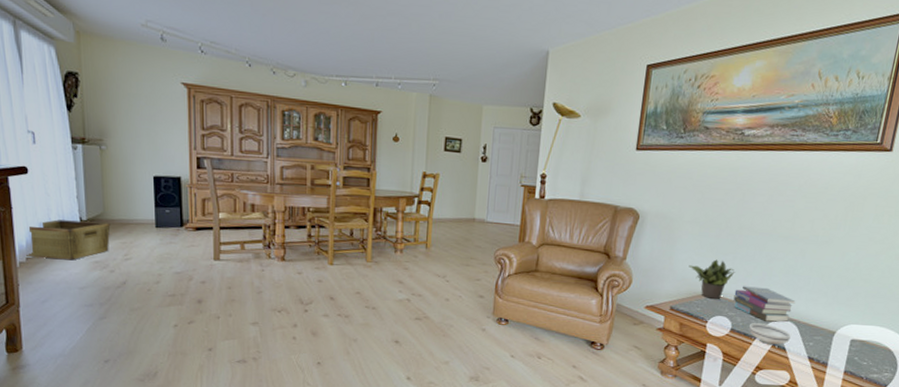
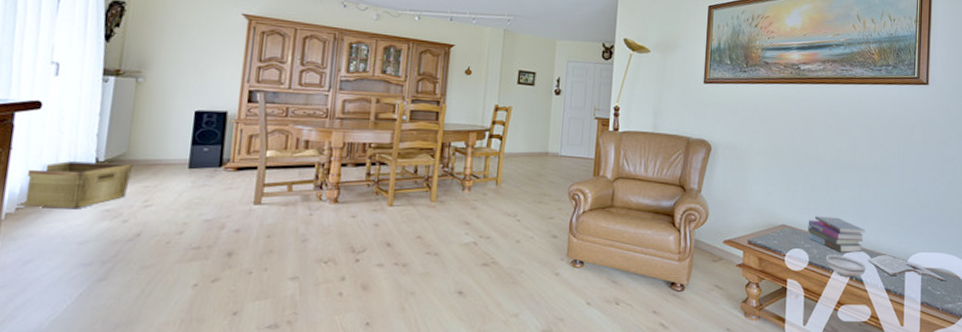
potted plant: present [688,259,735,299] -> none [762,190,807,231]
magazine: none [793,325,878,353] -> present [867,255,948,281]

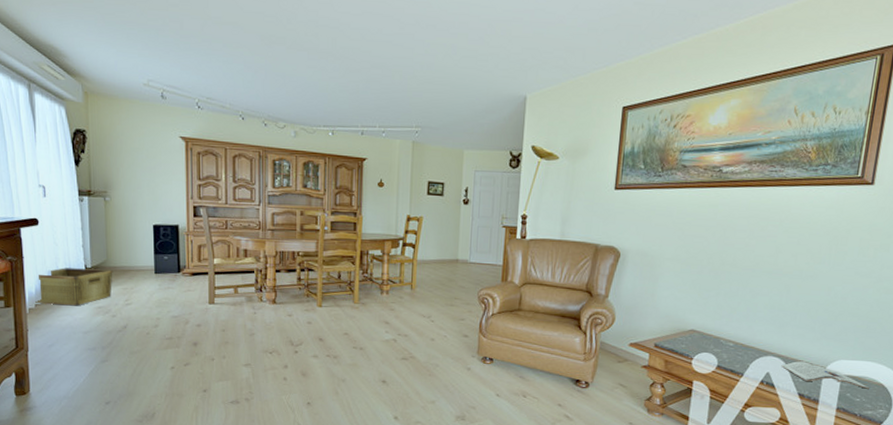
books: present [808,216,866,253] -> none [718,322,783,359]
bowl: present [826,255,866,278] -> none [736,359,779,382]

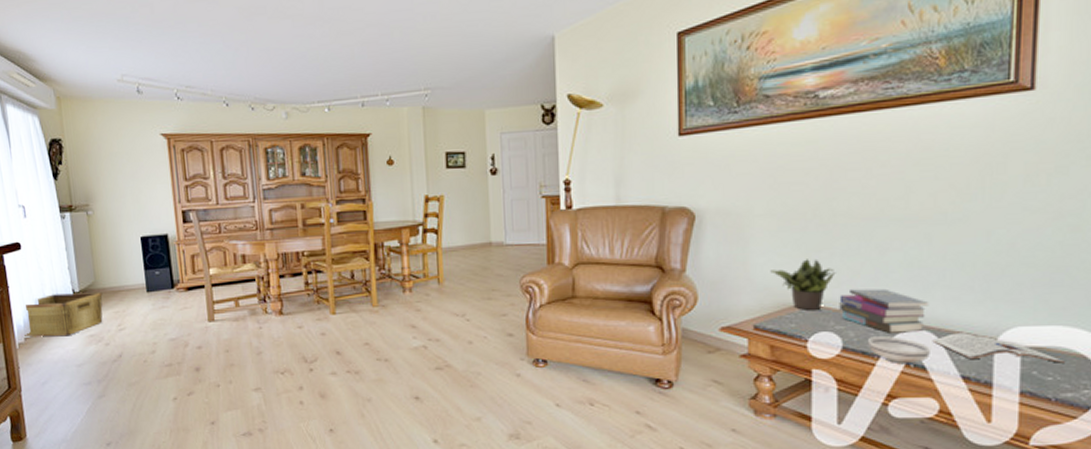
potted plant: none [671,296,719,336] -> present [770,259,836,310]
books: none [718,322,783,359] -> present [839,288,929,333]
bowl: none [736,359,779,382] -> present [868,336,930,365]

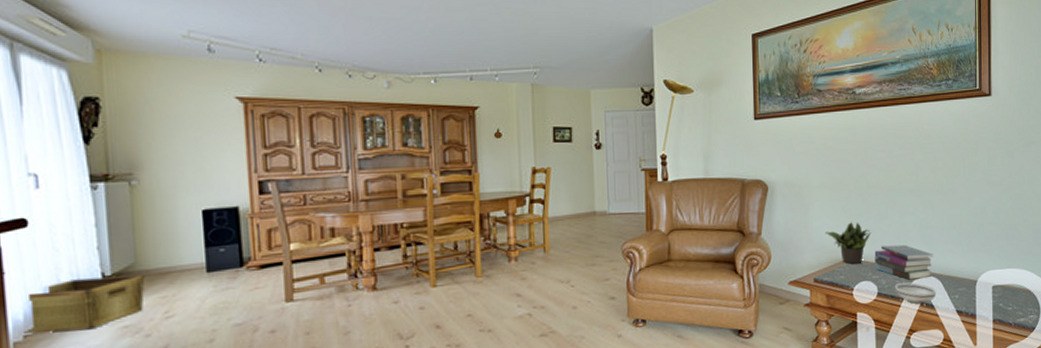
magazine: present [932,333,1066,363] -> none [937,277,1019,298]

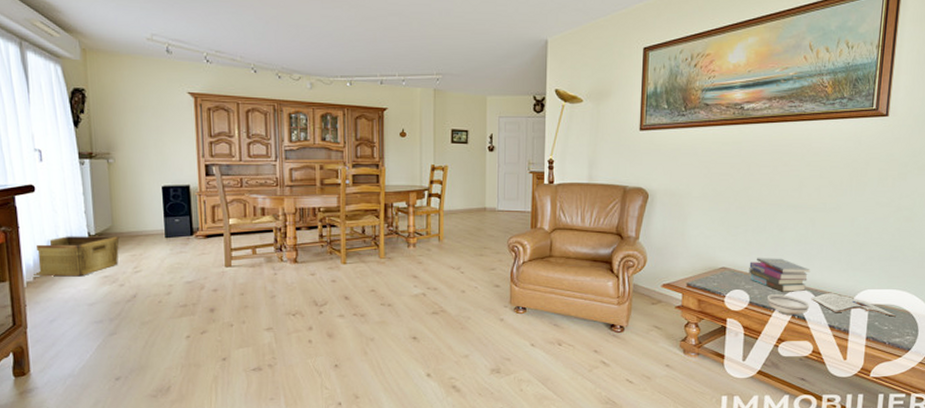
potted plant: present [825,222,871,264] -> none [701,233,748,273]
magazine: none [937,277,1019,298] -> present [811,293,897,317]

